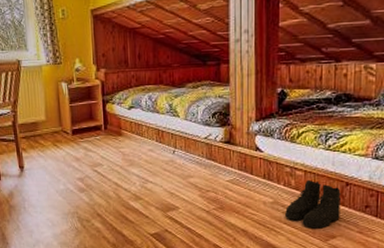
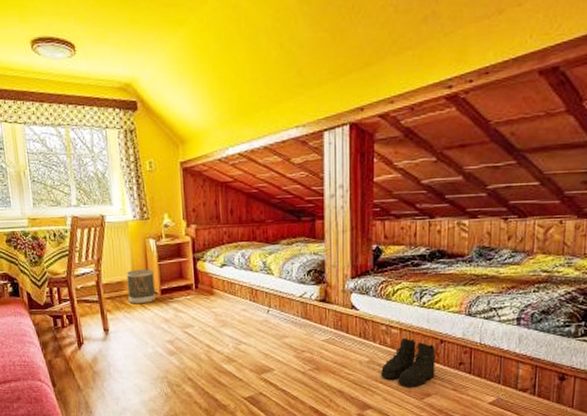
wastebasket: none [40,111,68,144] -> present [126,269,156,305]

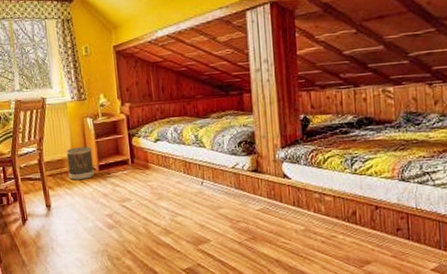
boots: present [380,337,436,387] -> none [317,204,373,255]

